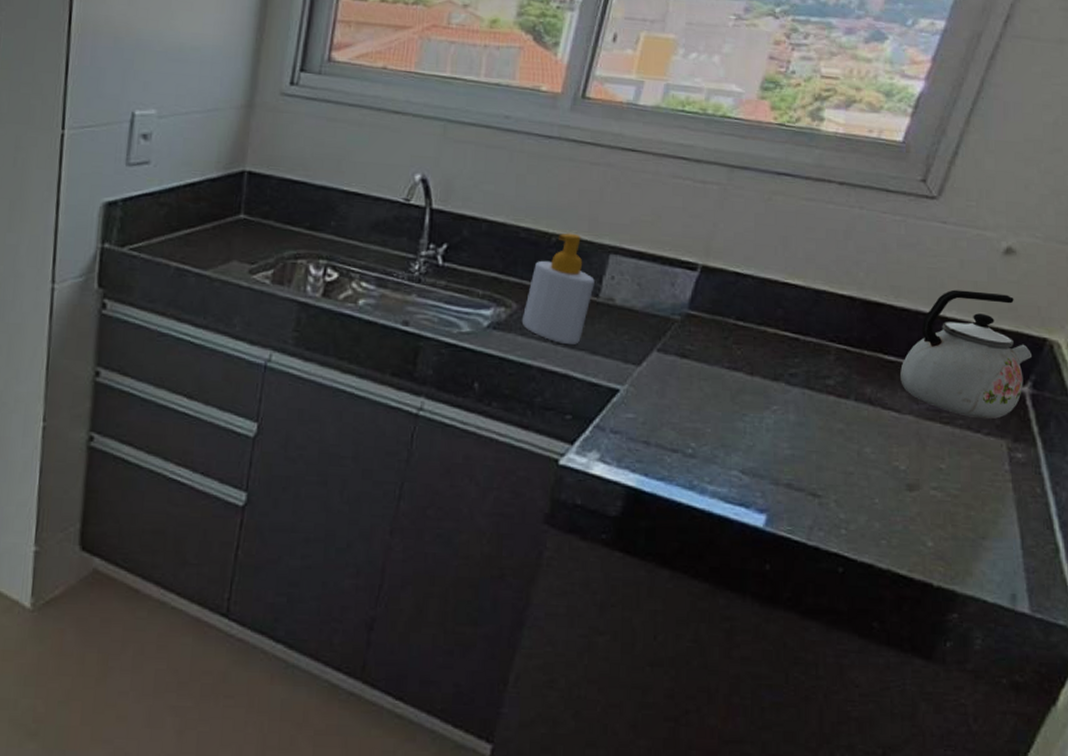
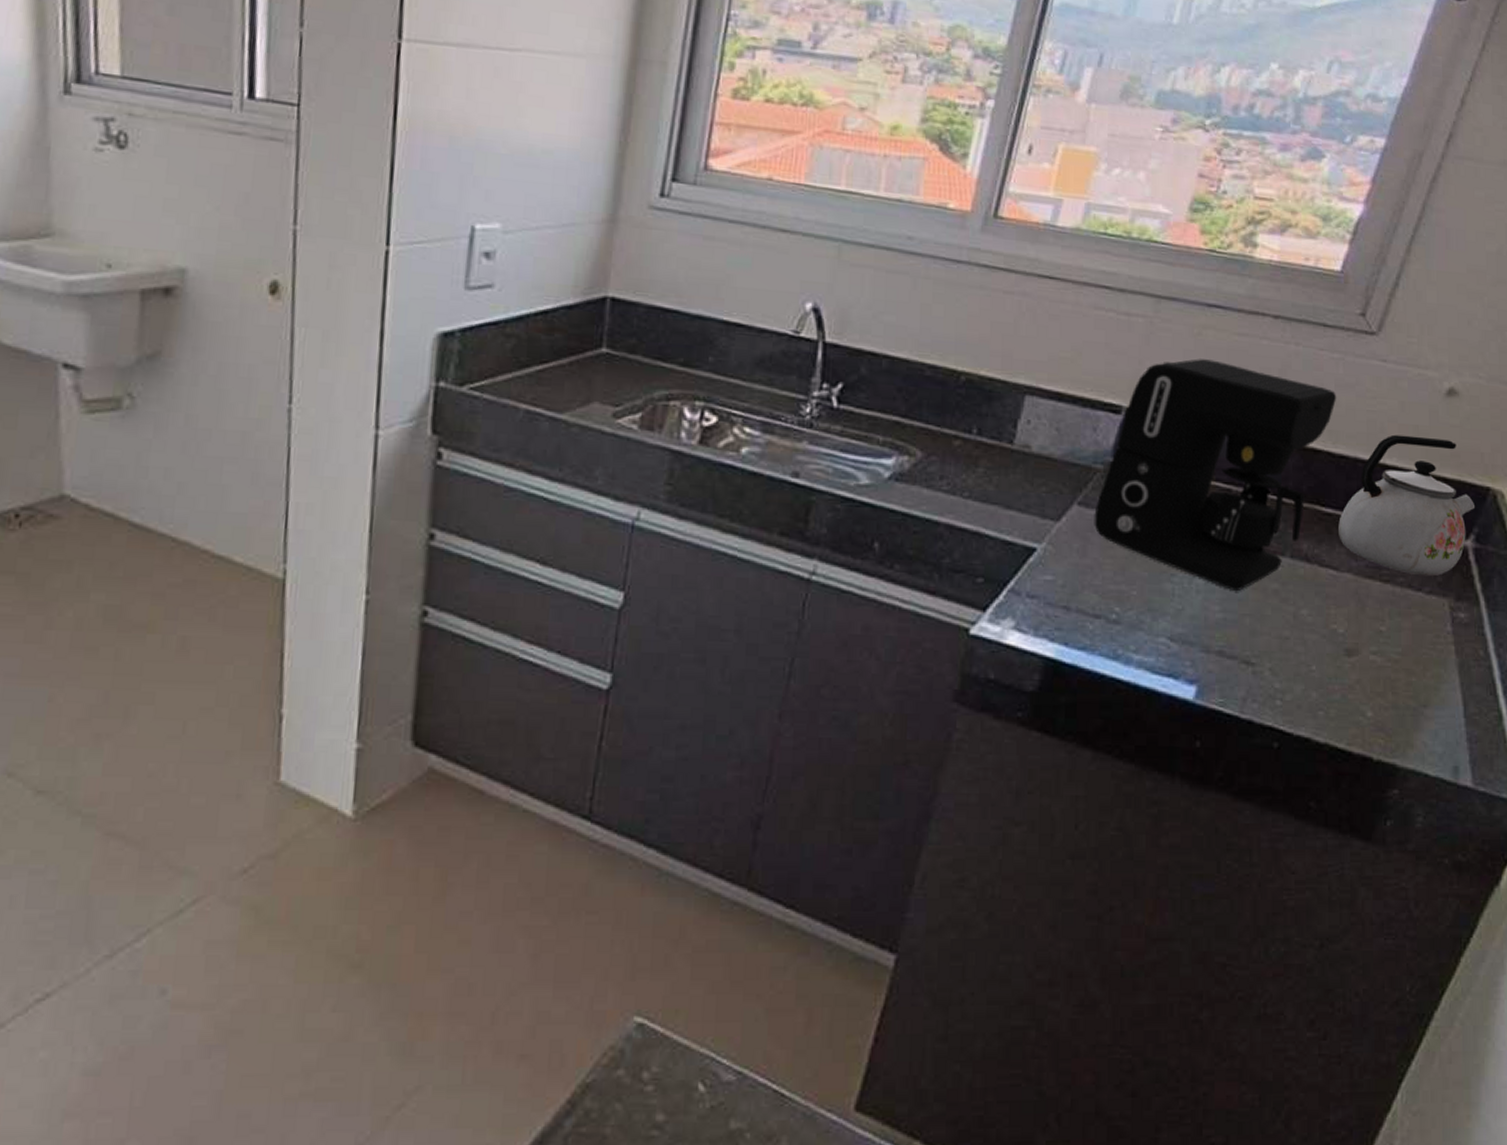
soap bottle: present [521,233,595,344] -> none [927,371,1009,498]
coffee maker: none [672,221,899,430] -> present [1094,358,1337,591]

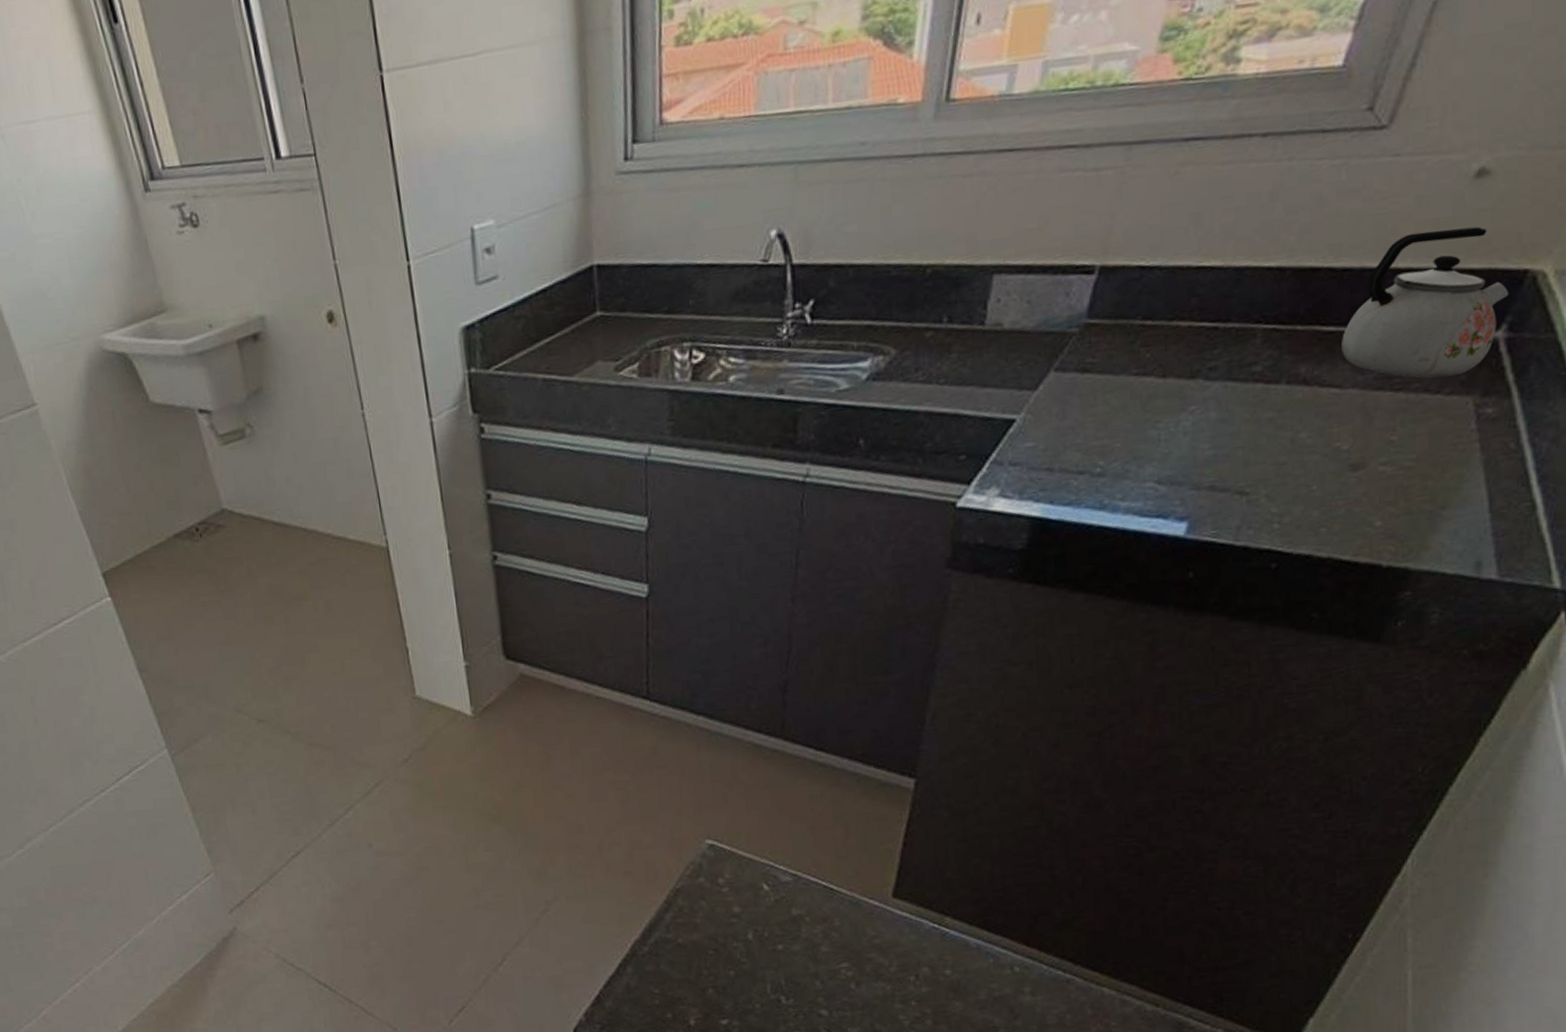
coffee maker: present [1094,358,1337,591] -> none [1072,196,1339,427]

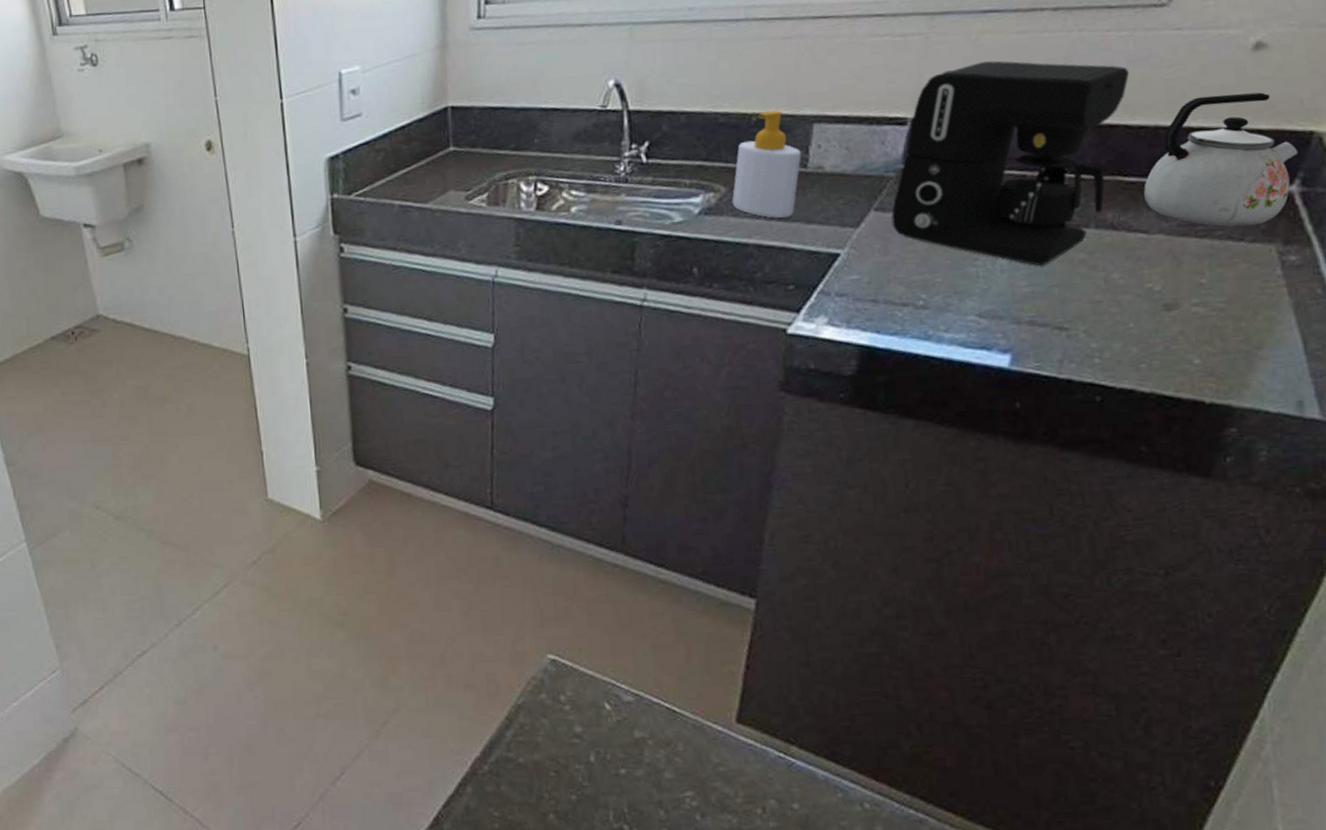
soap bottle: none [902,259,979,383] -> present [732,109,802,218]
coffee maker: none [1072,196,1339,427] -> present [891,60,1130,266]

